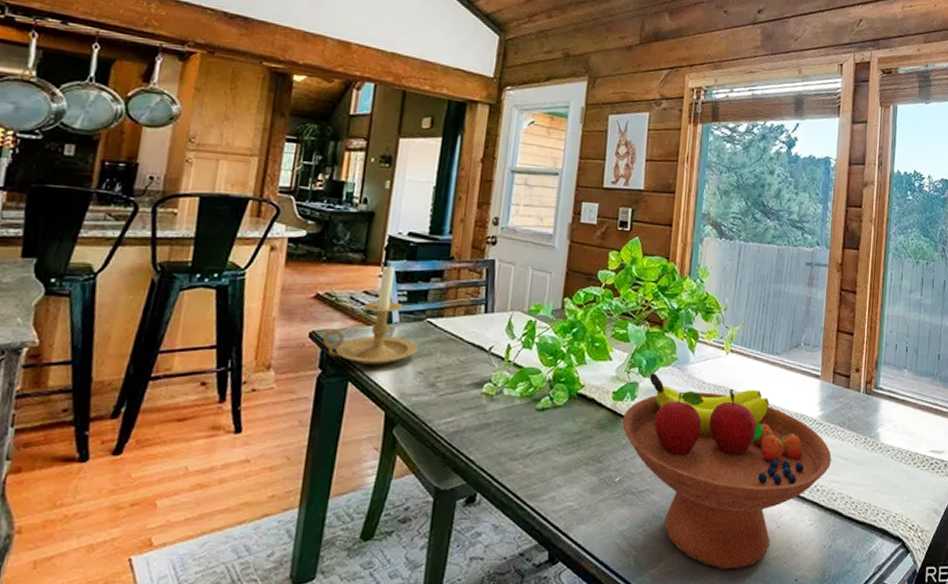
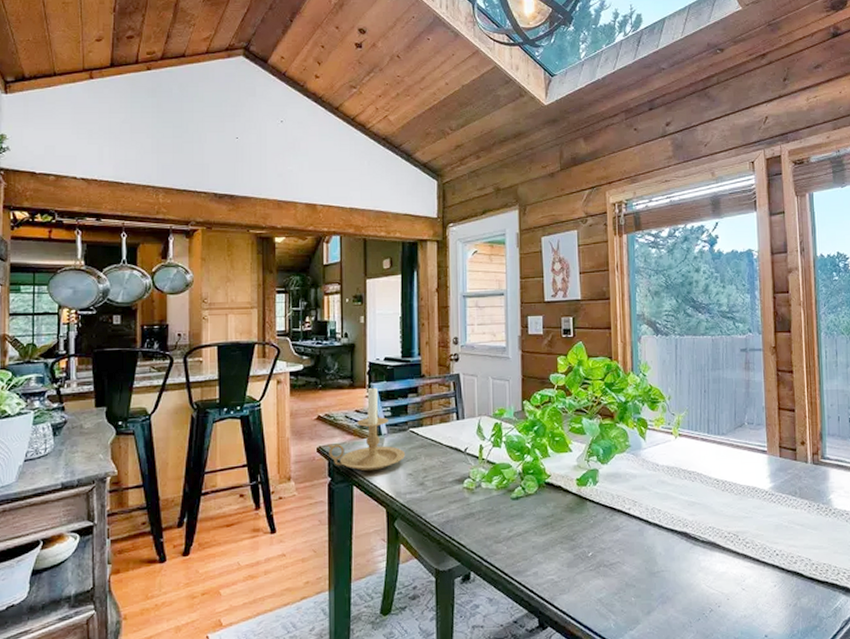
fruit bowl: present [622,373,832,570] -> none [588,460,788,630]

